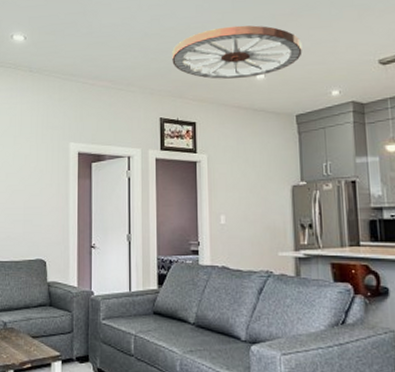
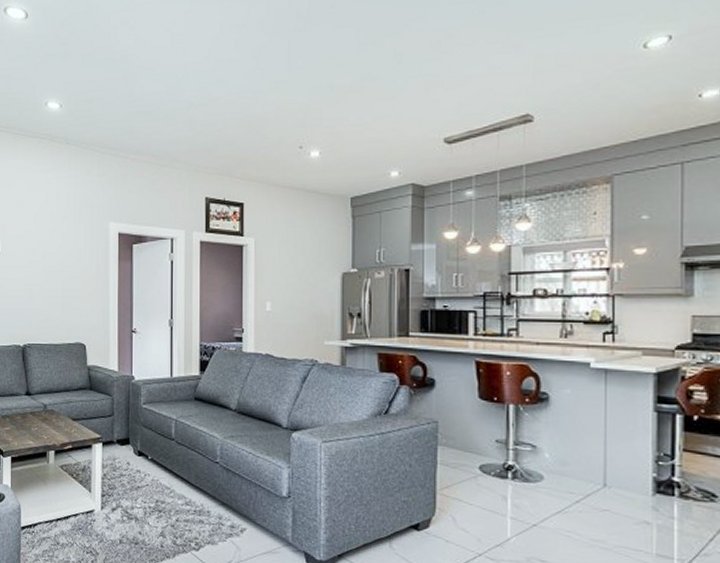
wagon wheel: present [172,25,302,79] -> none [220,96,362,156]

